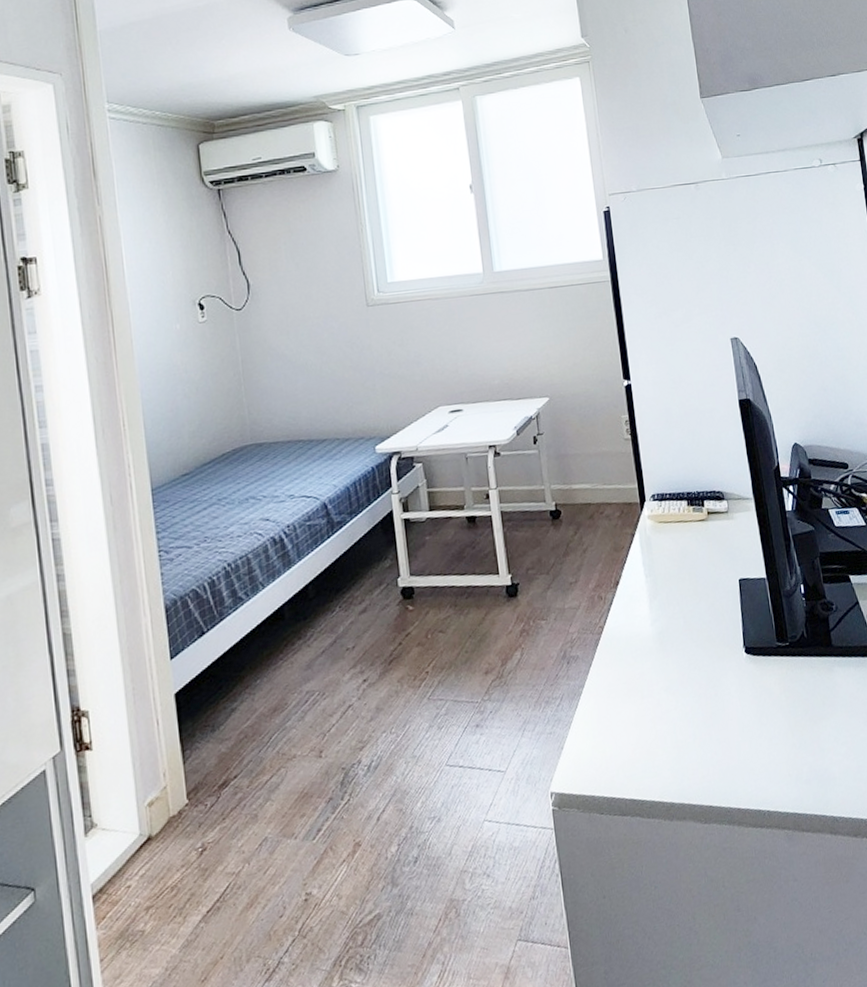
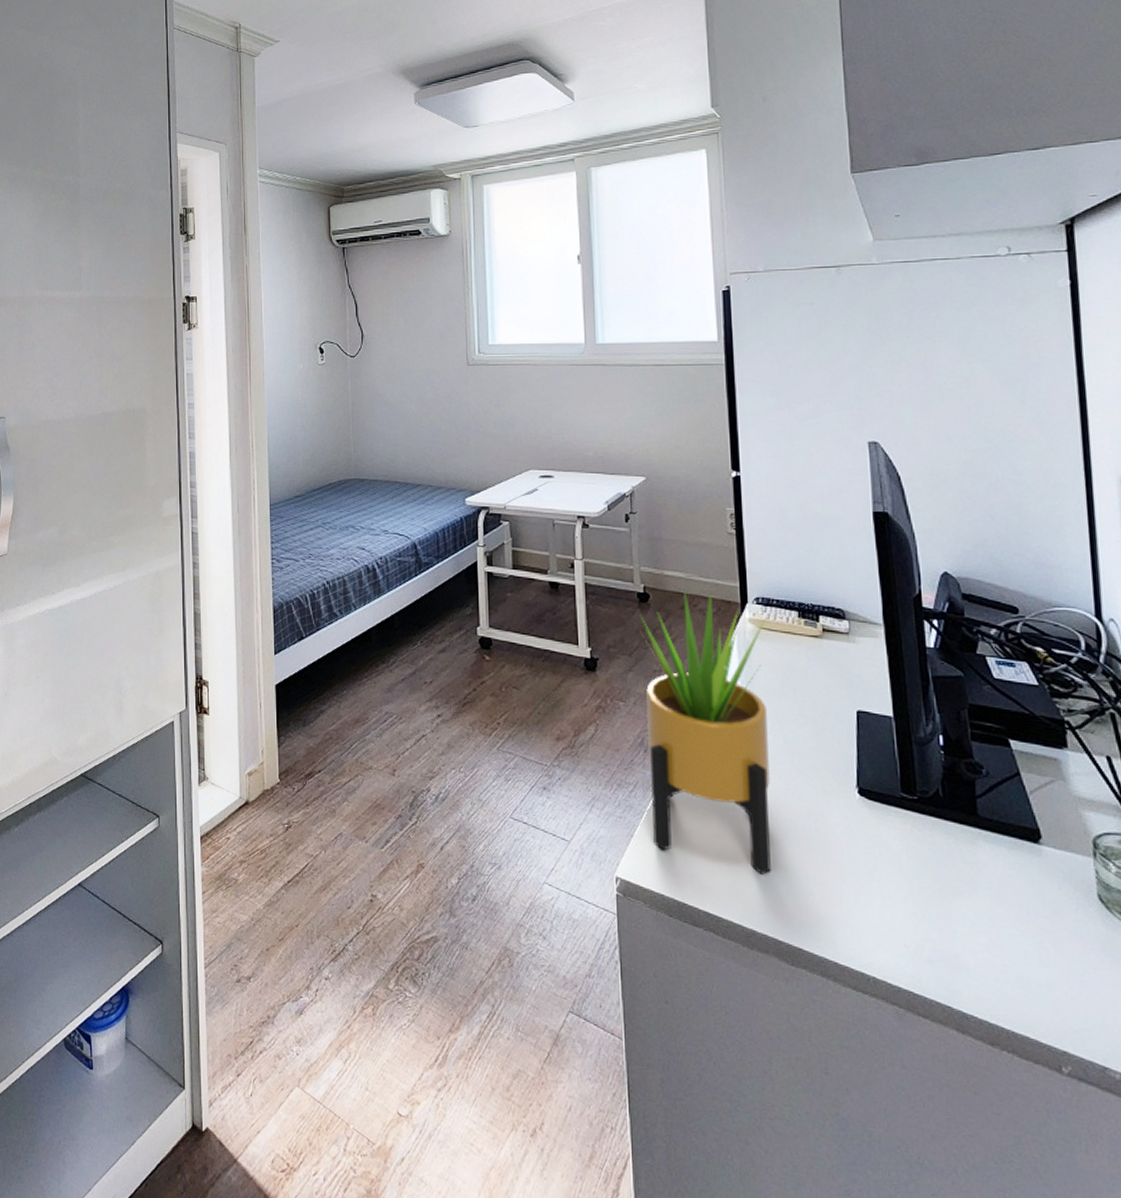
potted plant: none [553,492,682,754] -> present [639,586,771,875]

